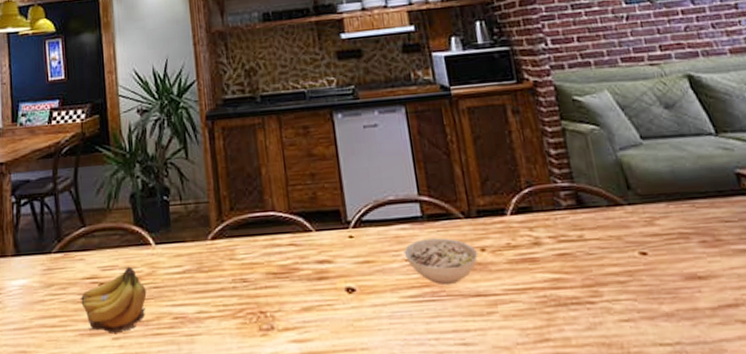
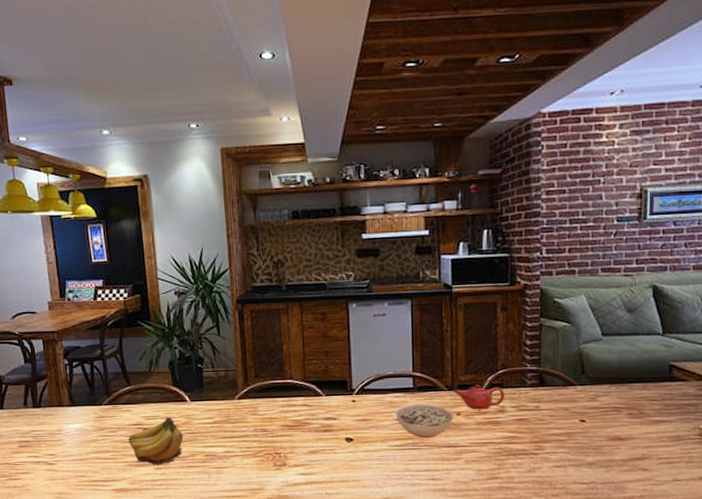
teapot: none [471,208,537,243] -> present [453,384,504,410]

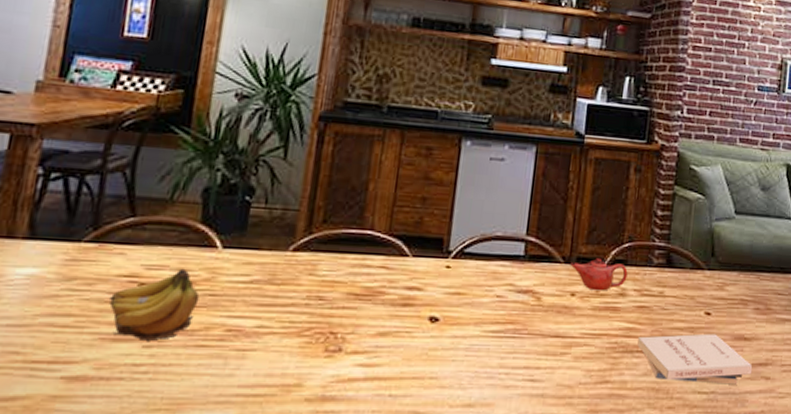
bowl: present [395,404,454,438] -> none [497,278,568,323]
books: none [520,437,630,476] -> present [637,333,753,385]

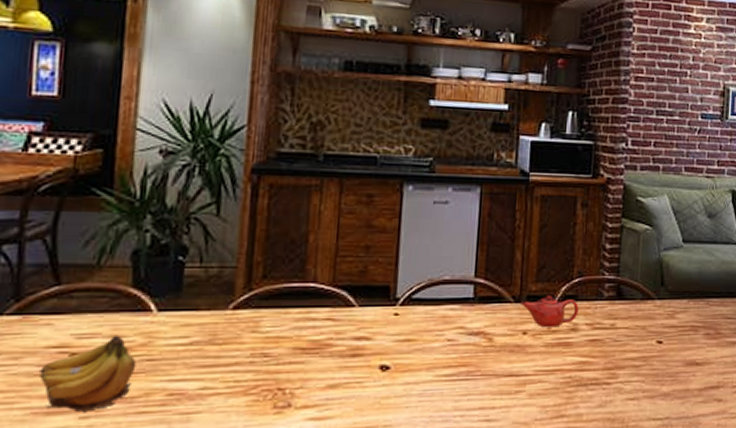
books: present [637,333,753,385] -> none [591,361,705,410]

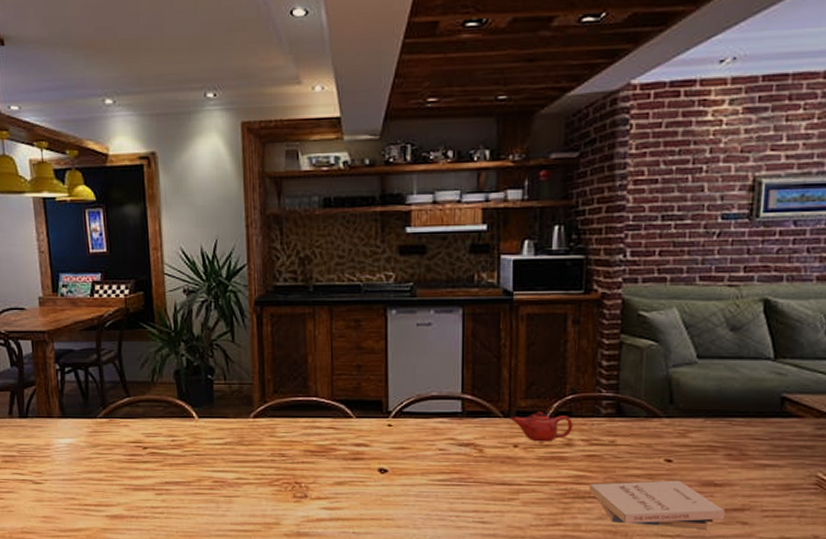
fruit: present [38,334,137,412] -> none [125,435,189,490]
books: none [591,361,705,410] -> present [589,480,726,529]

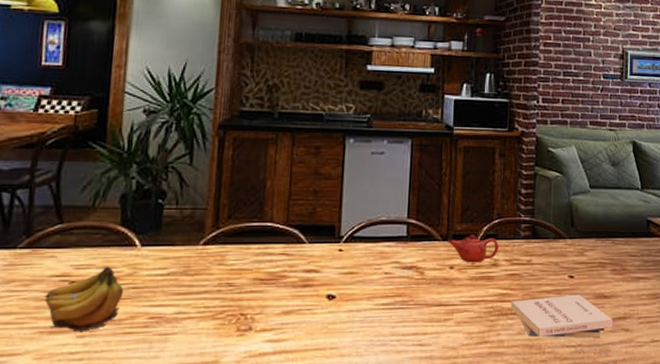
fruit: none [125,435,189,490] -> present [44,266,124,331]

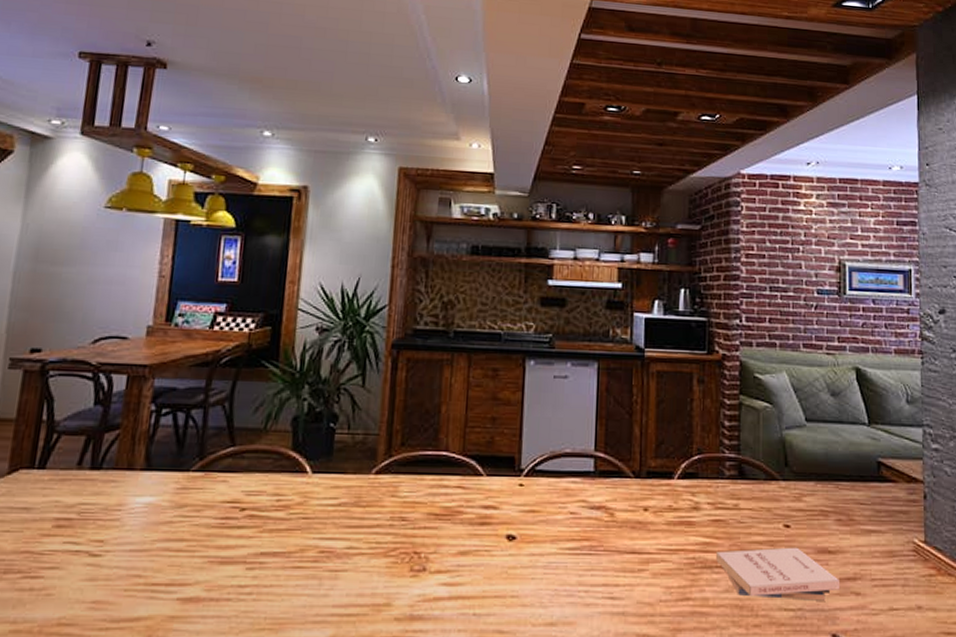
fruit: present [44,266,124,331] -> none [215,493,294,563]
teapot: present [448,234,499,263] -> none [640,472,700,505]

